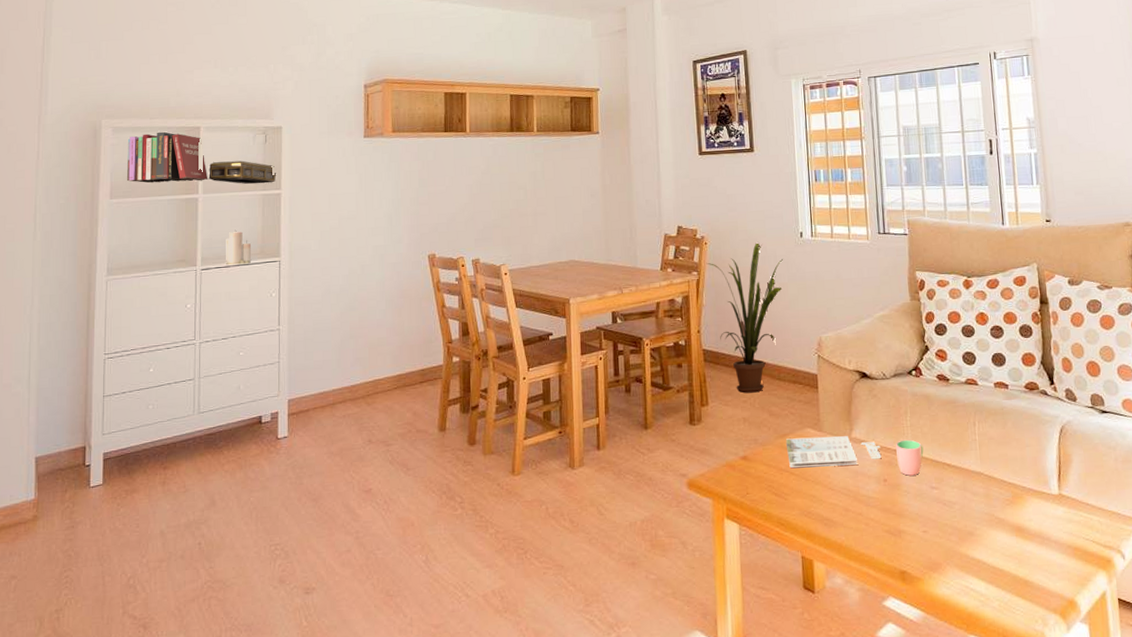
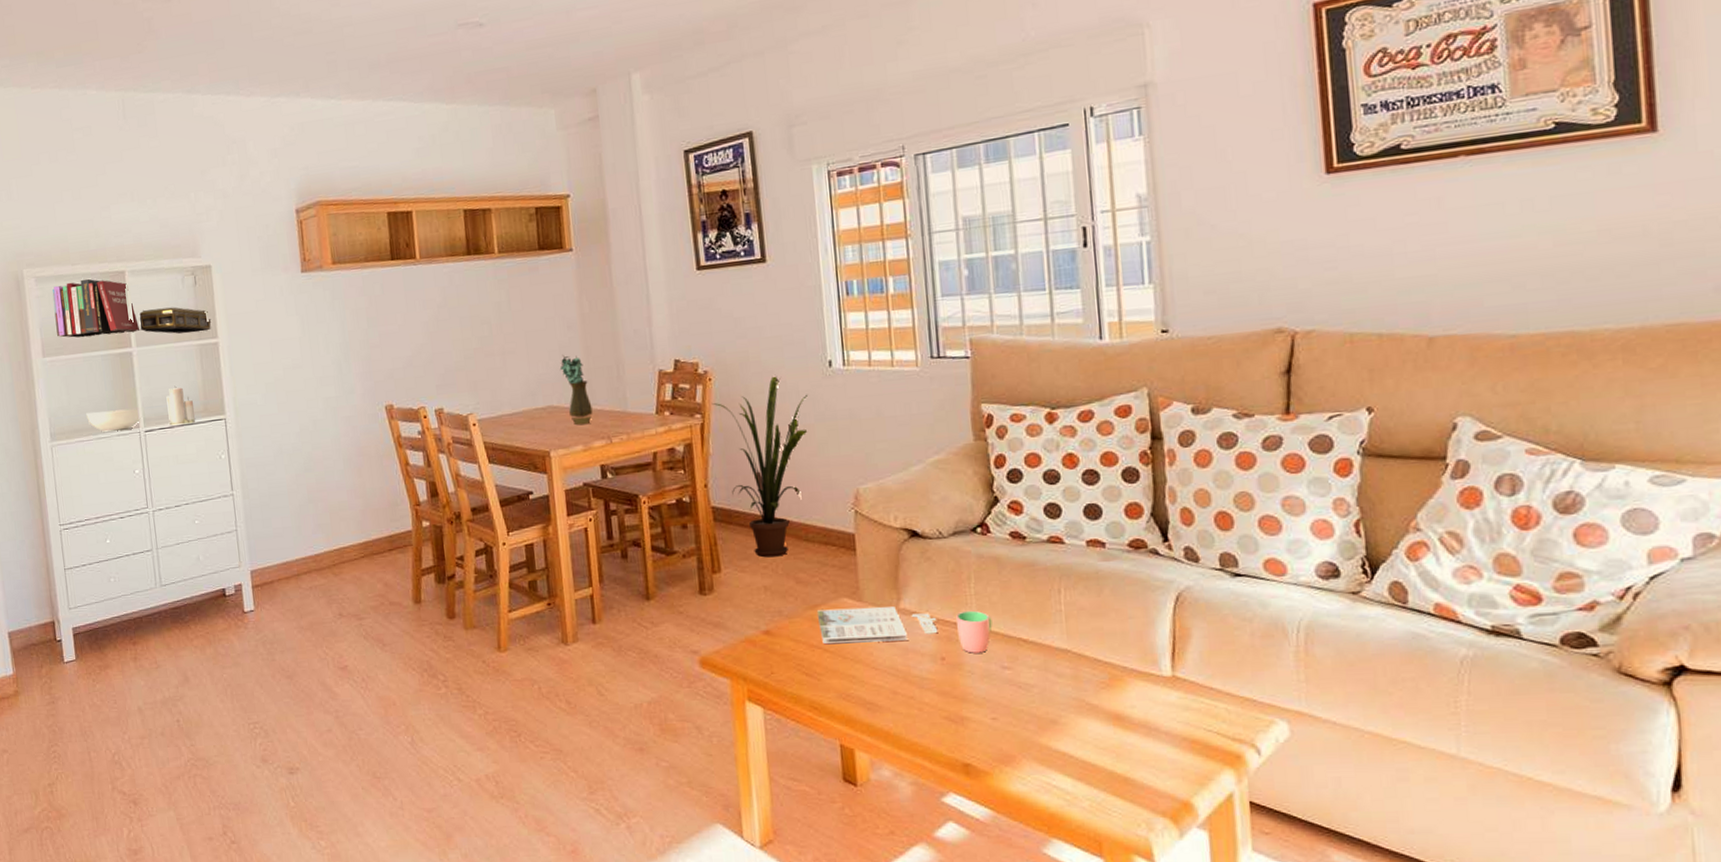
bowl: none [145,248,200,269] -> present [85,408,142,432]
vase: none [582,217,608,278] -> present [559,354,593,426]

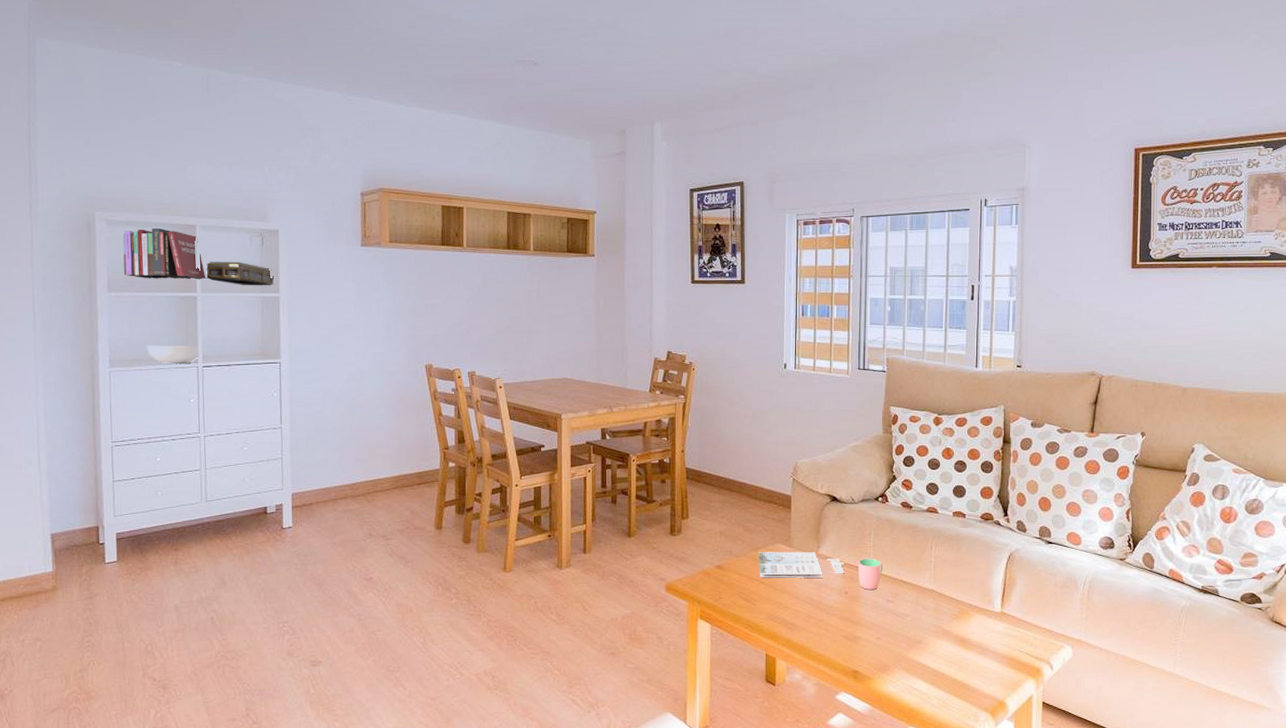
candle: present [166,385,195,426] -> none [226,330,252,364]
vase: present [559,354,593,426] -> none [575,338,599,396]
house plant: present [713,374,809,558] -> none [694,370,767,510]

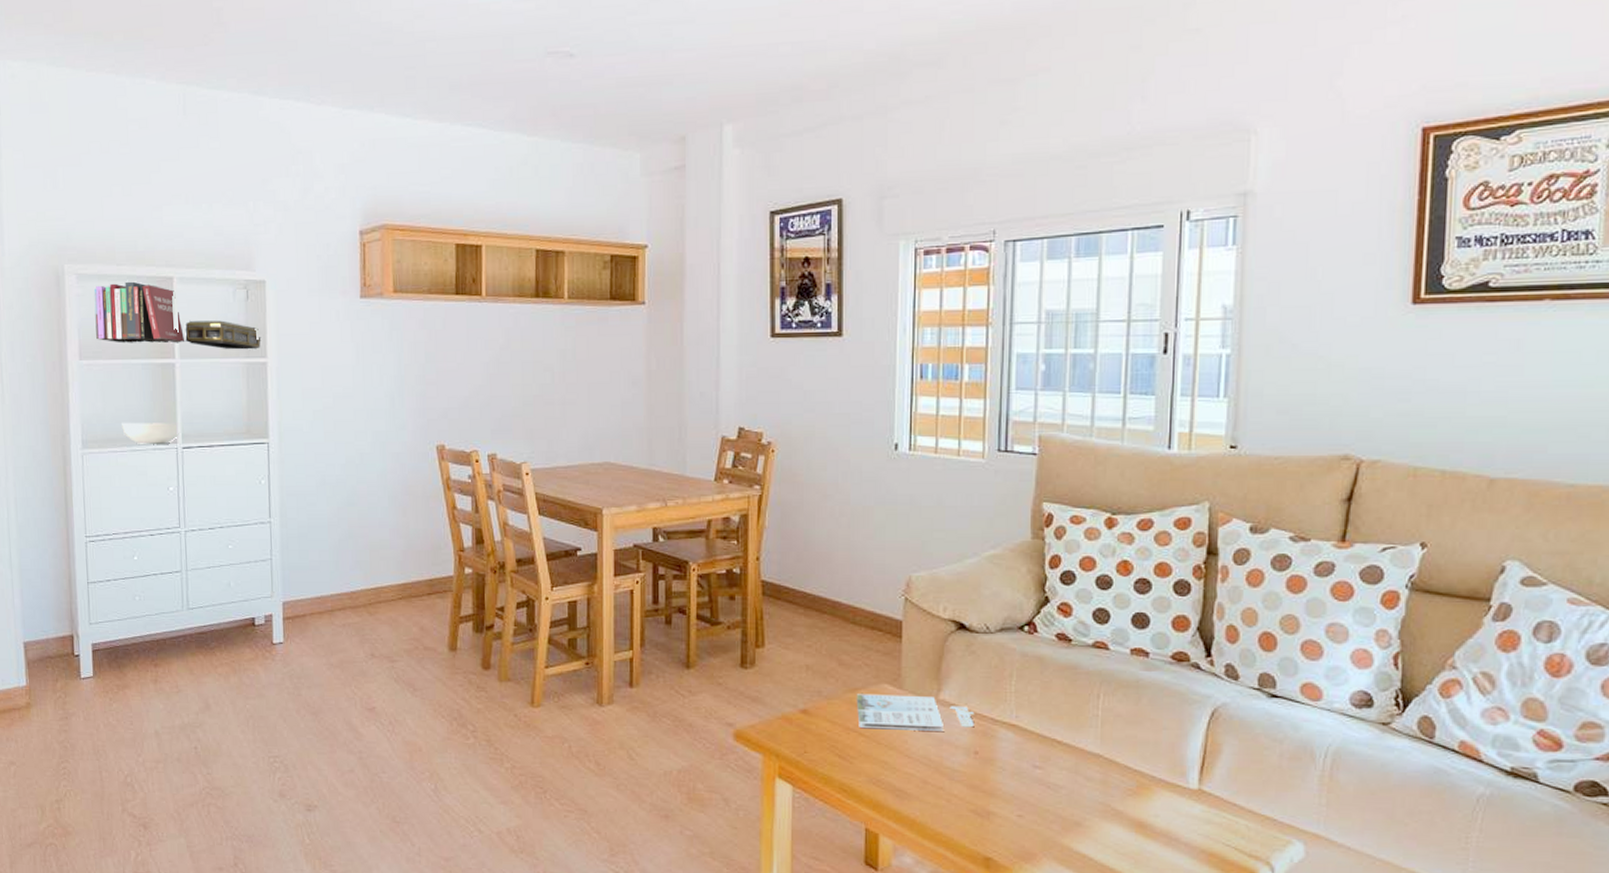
cup: present [858,558,883,590] -> none [994,707,1029,750]

